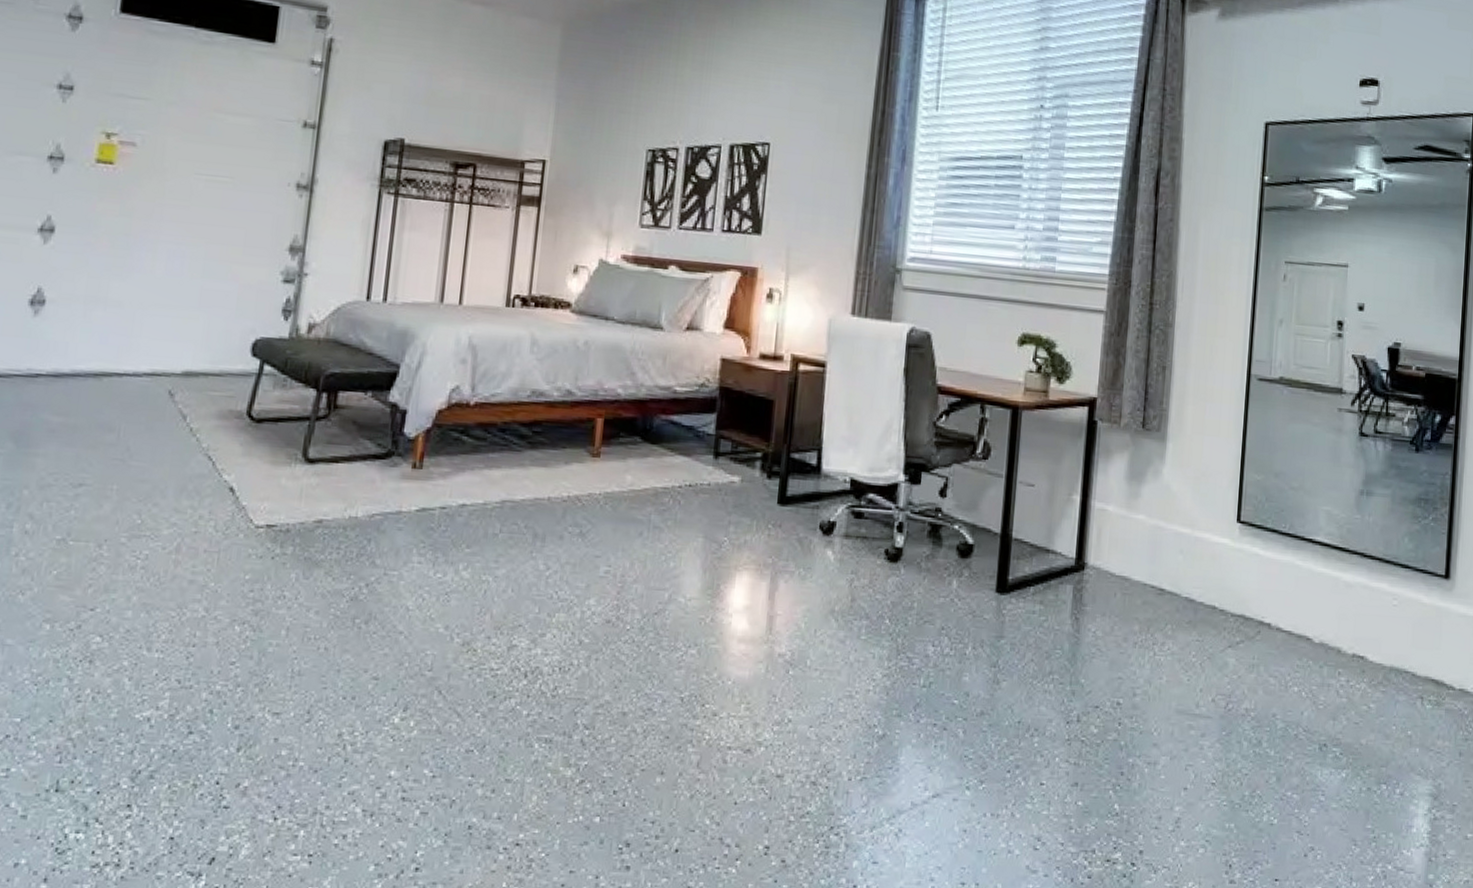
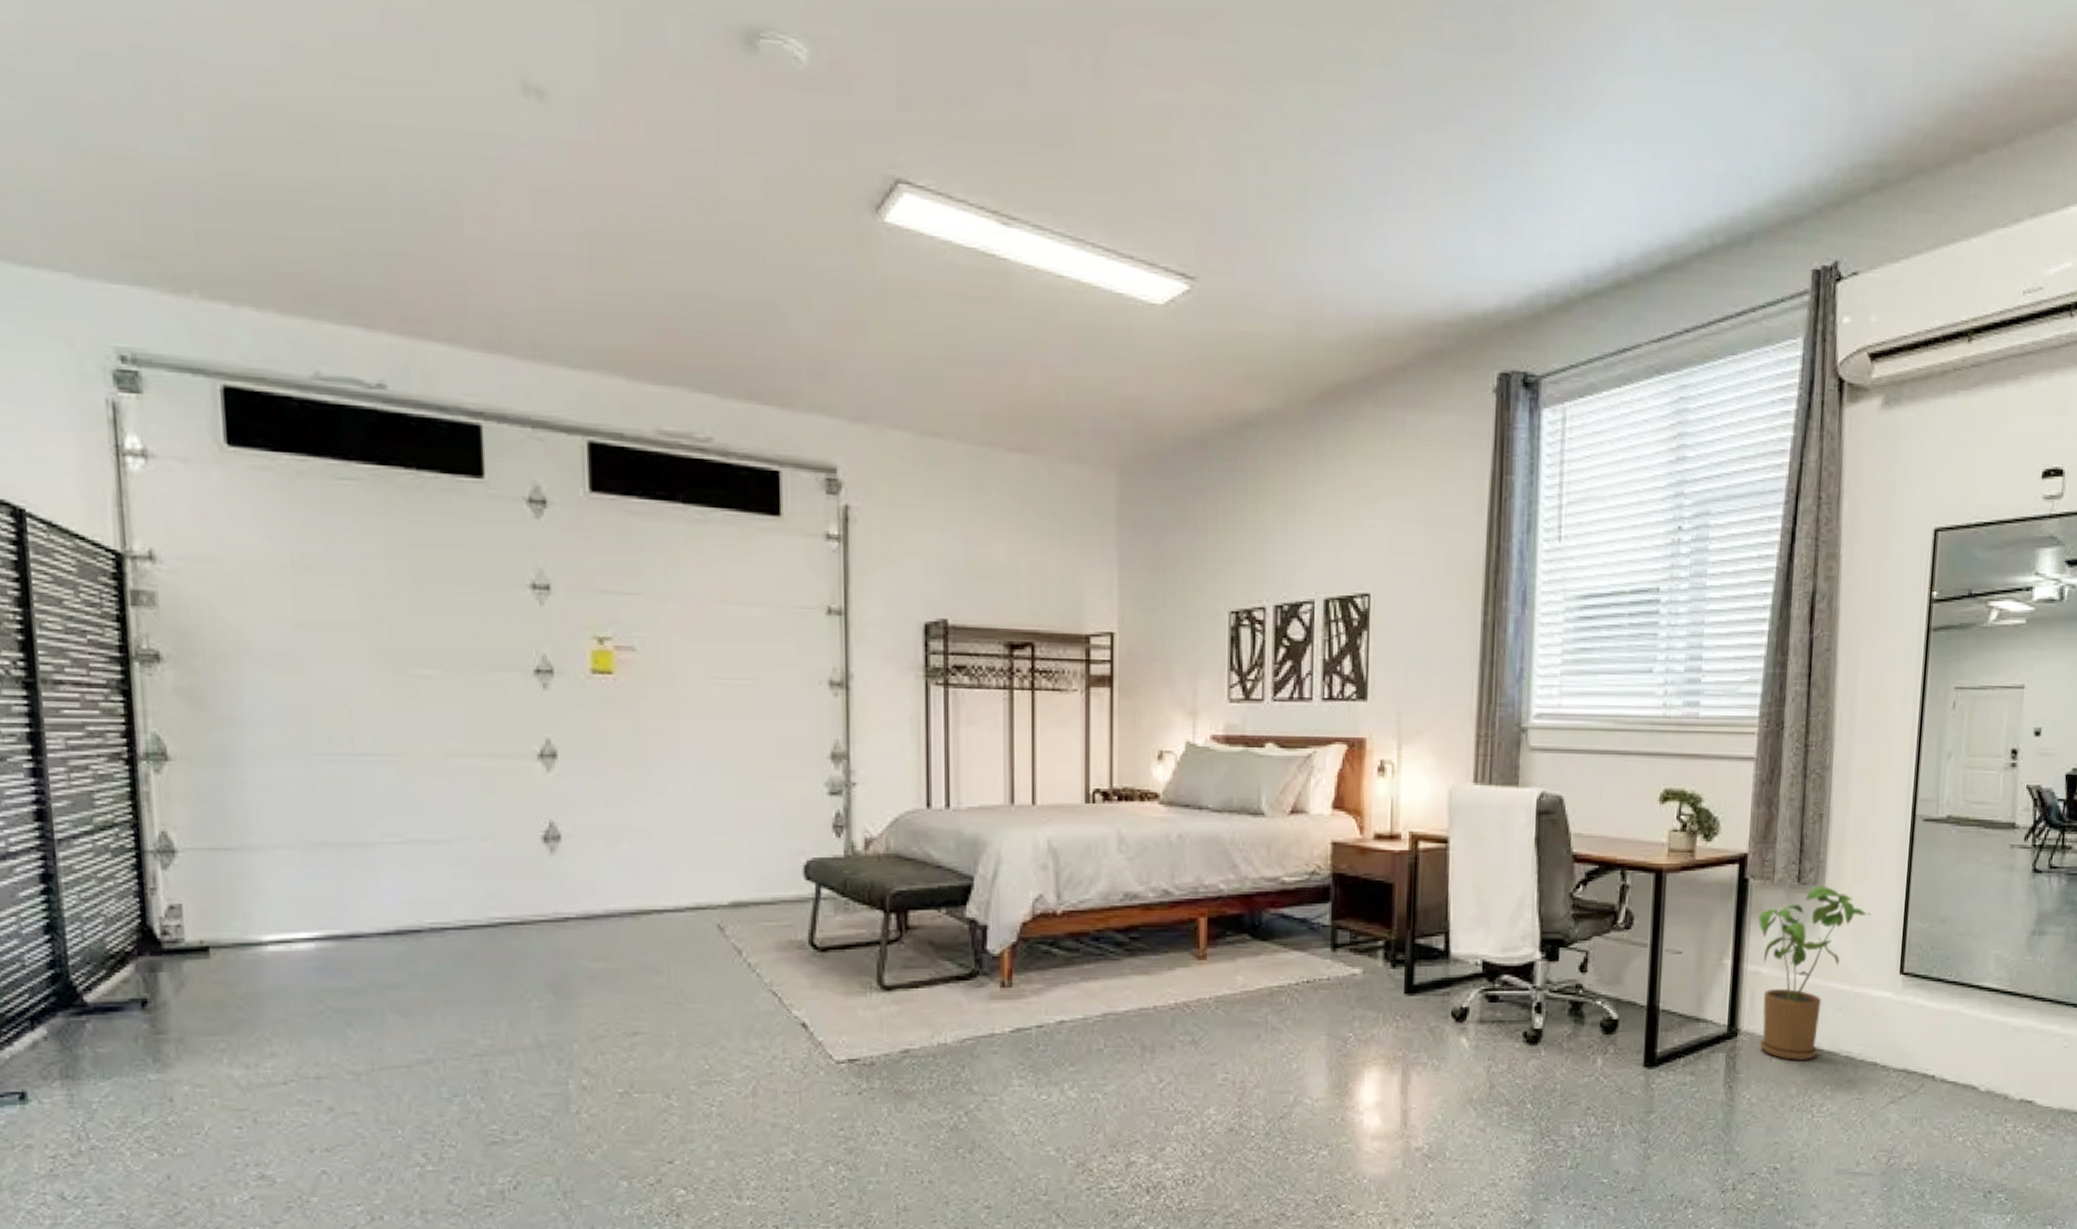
house plant: none [1104,432,1210,599] -> present [1758,885,1871,1062]

